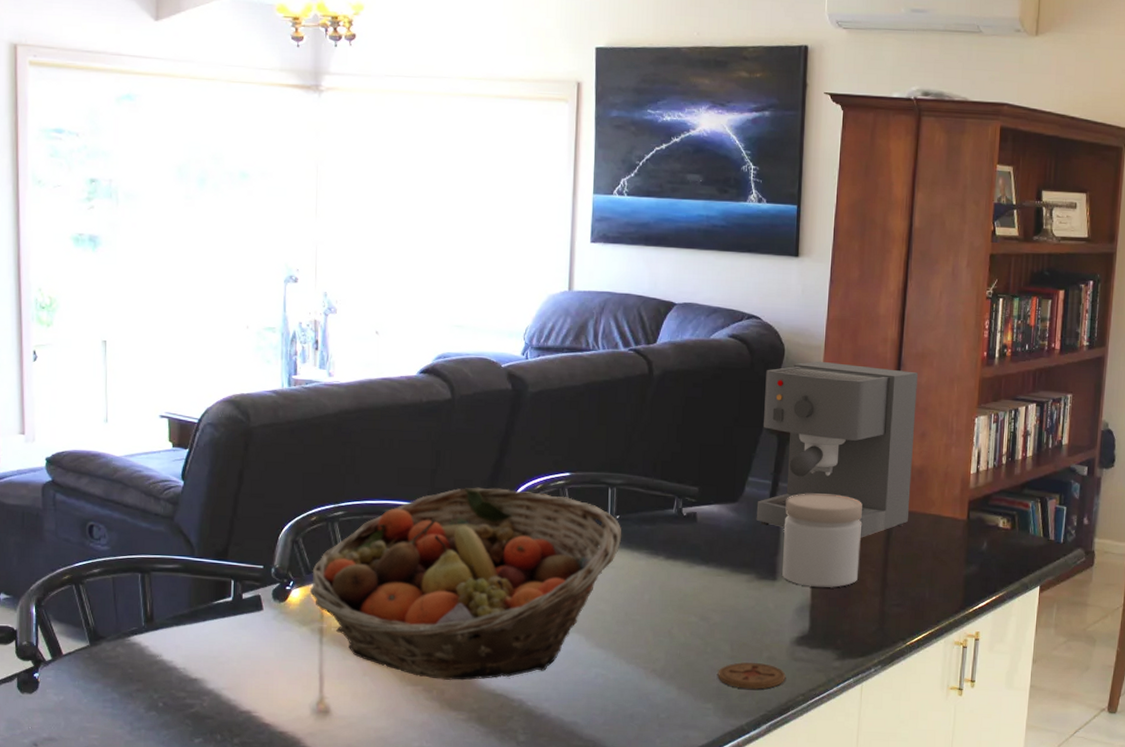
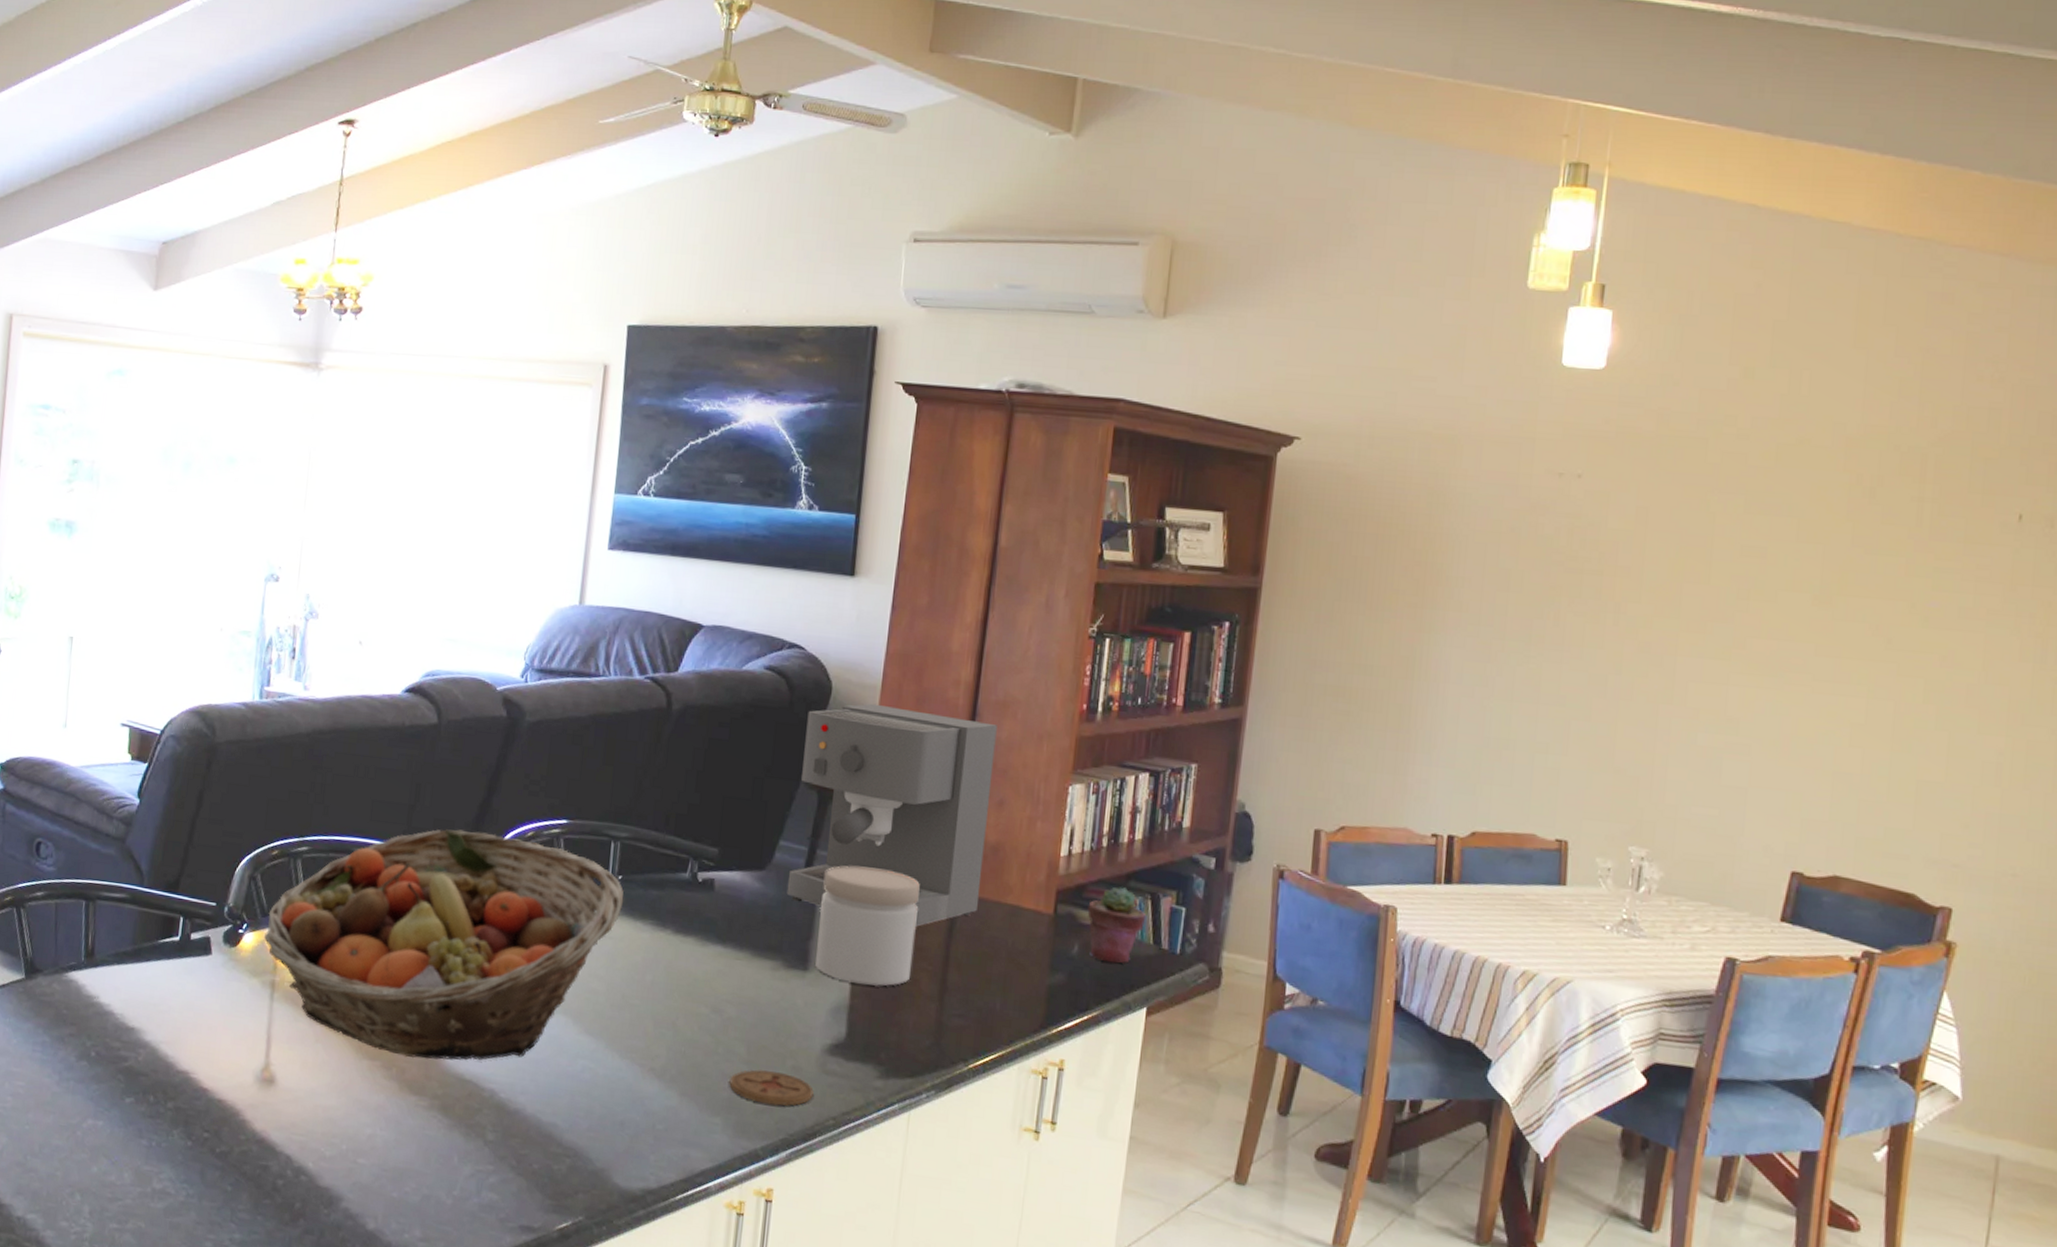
potted succulent: none [992,494,1037,554] -> present [1087,887,1145,964]

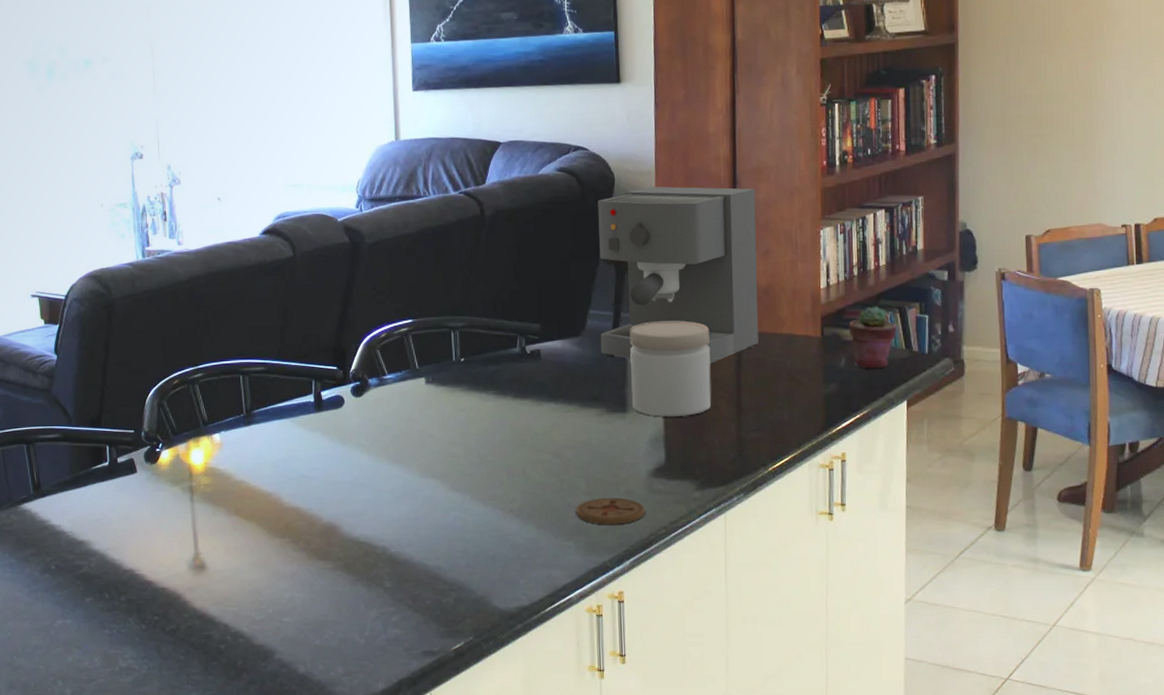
fruit basket: present [263,829,625,1061] -> none [177,339,469,532]

